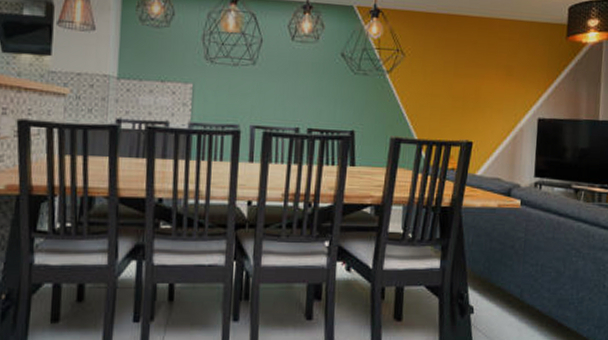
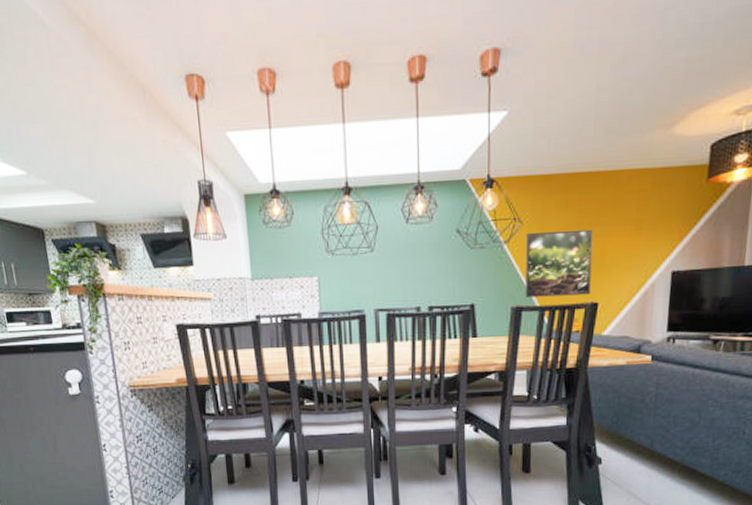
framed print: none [404,65,470,133] -> present [525,229,594,298]

